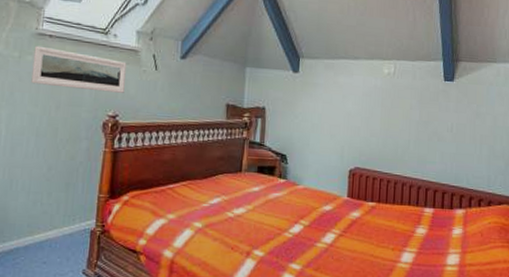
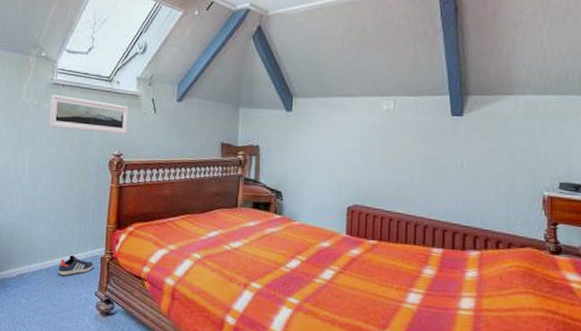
sneaker: none [39,230,82,253] -> present [58,255,93,275]

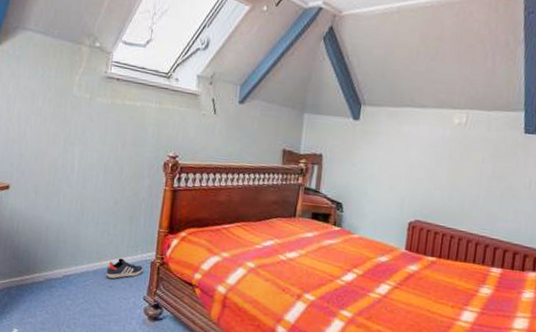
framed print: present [48,94,129,134] -> none [100,88,187,135]

